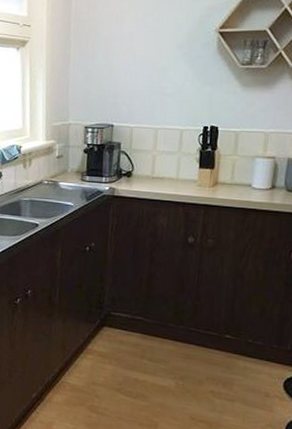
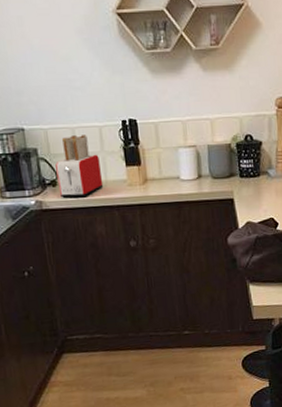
toaster: none [132,135,175,191] -> present [55,135,104,198]

